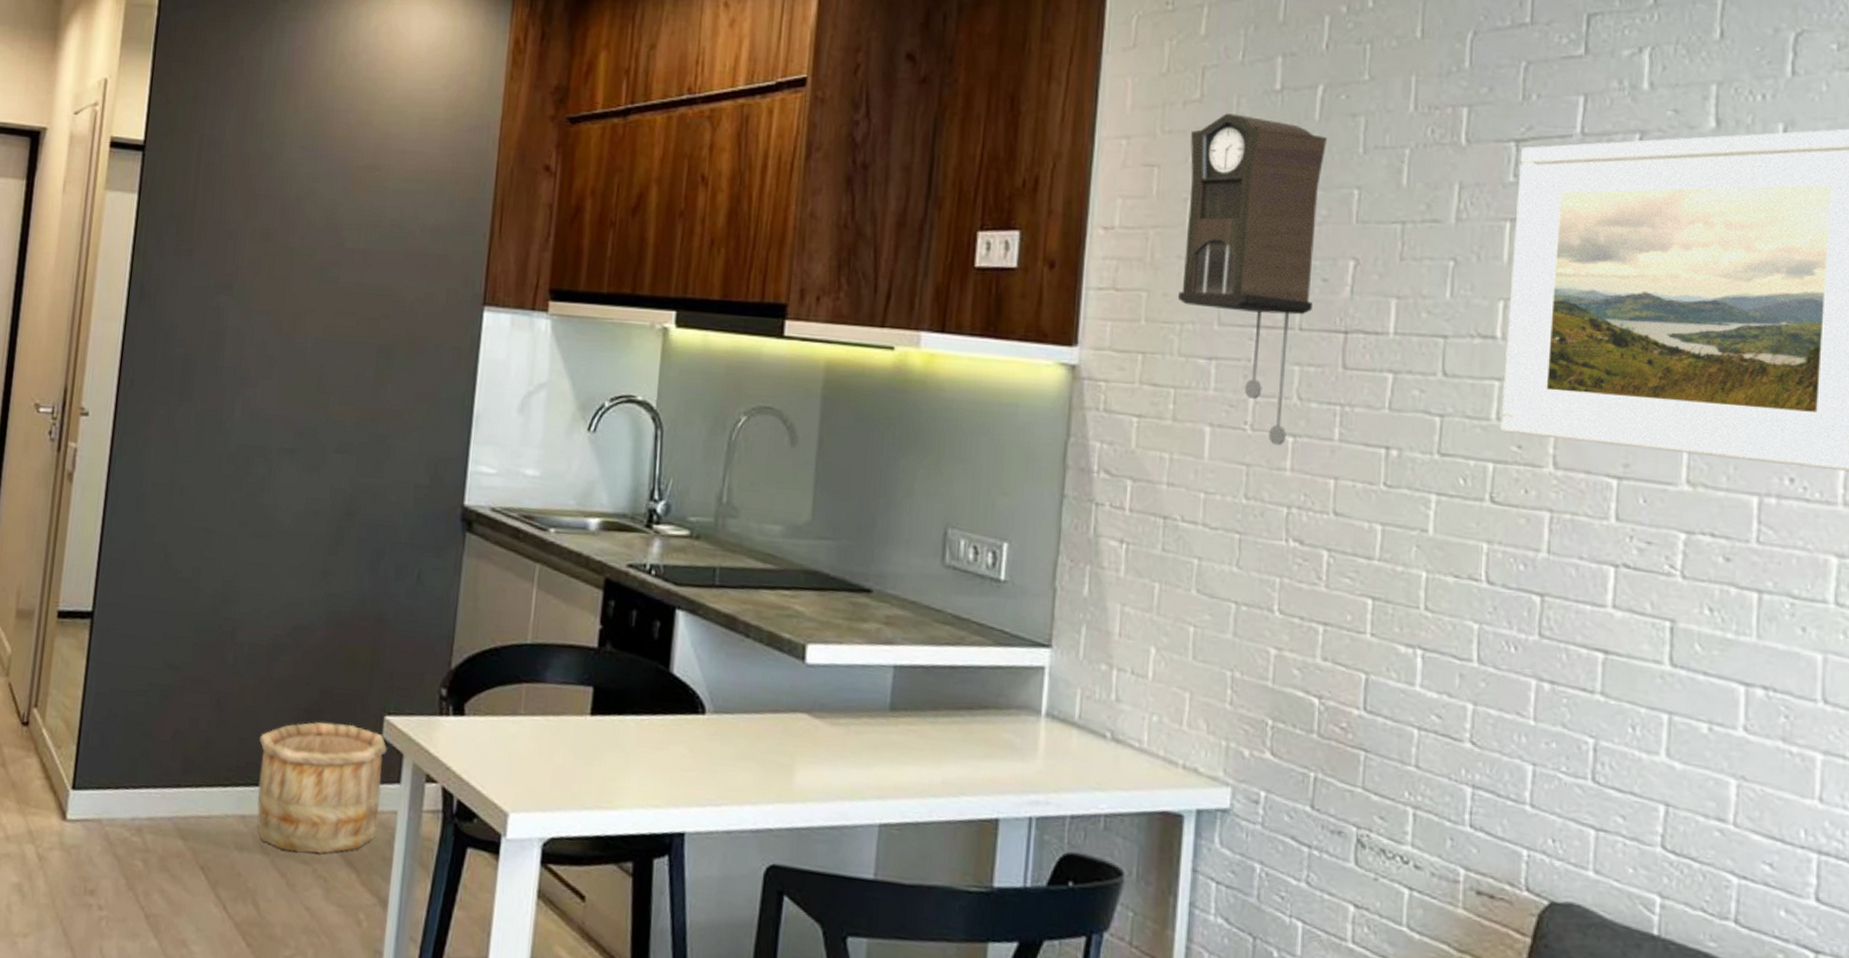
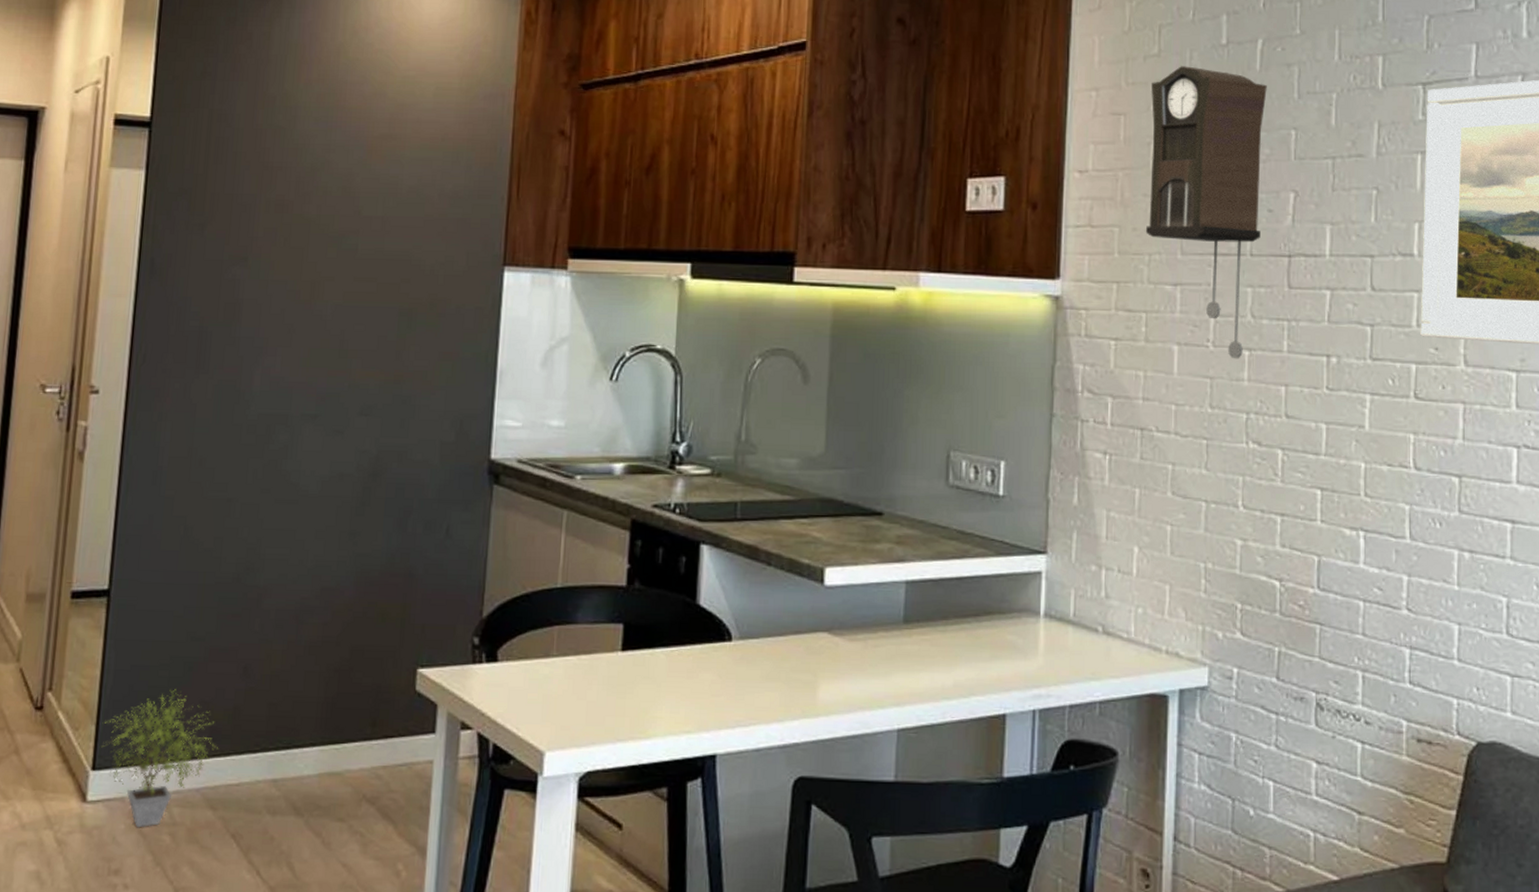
potted plant: none [81,715,191,851] -> present [101,689,219,828]
wooden bucket: present [257,721,388,853] -> none [289,679,422,810]

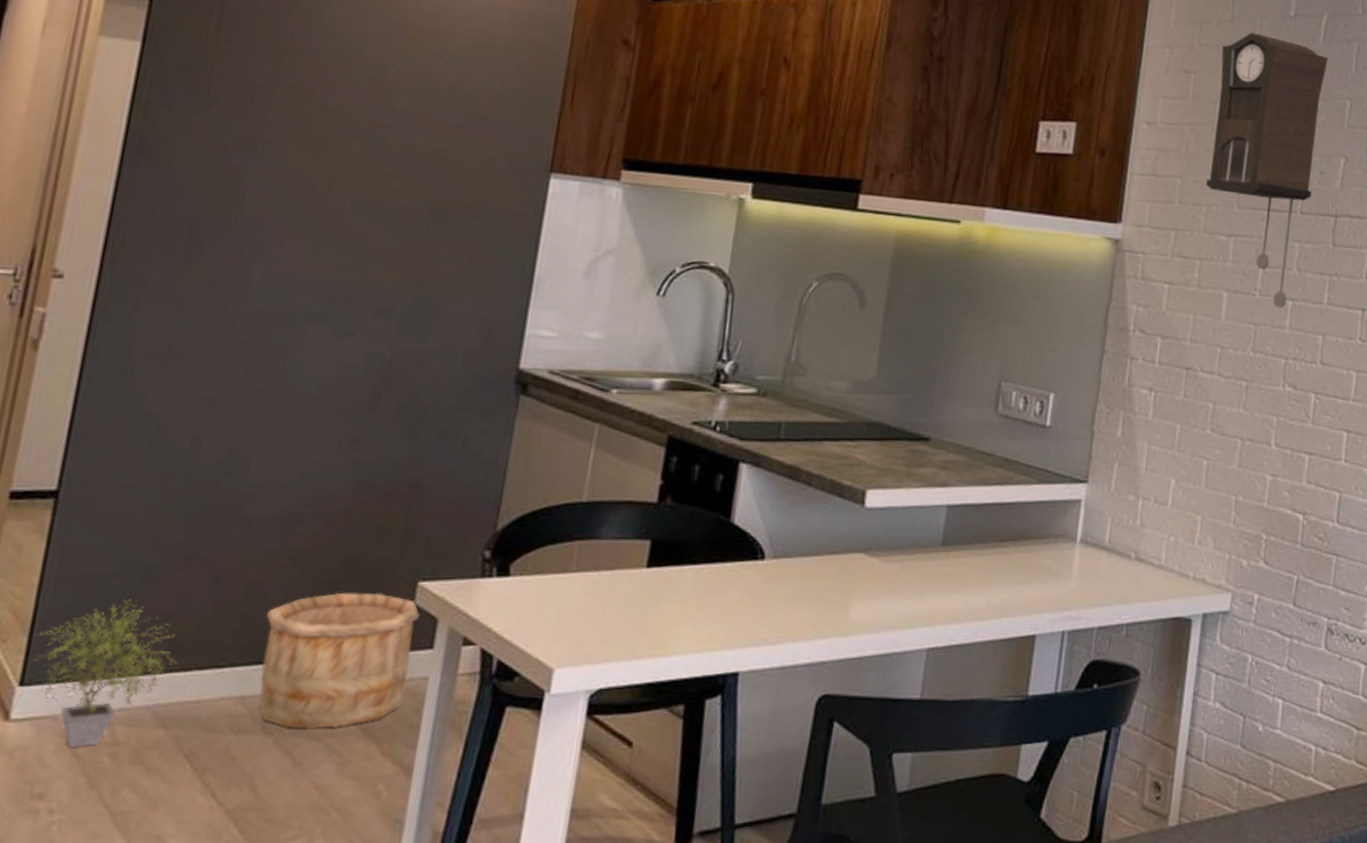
wooden bucket: none [289,679,422,810] -> present [259,592,421,729]

